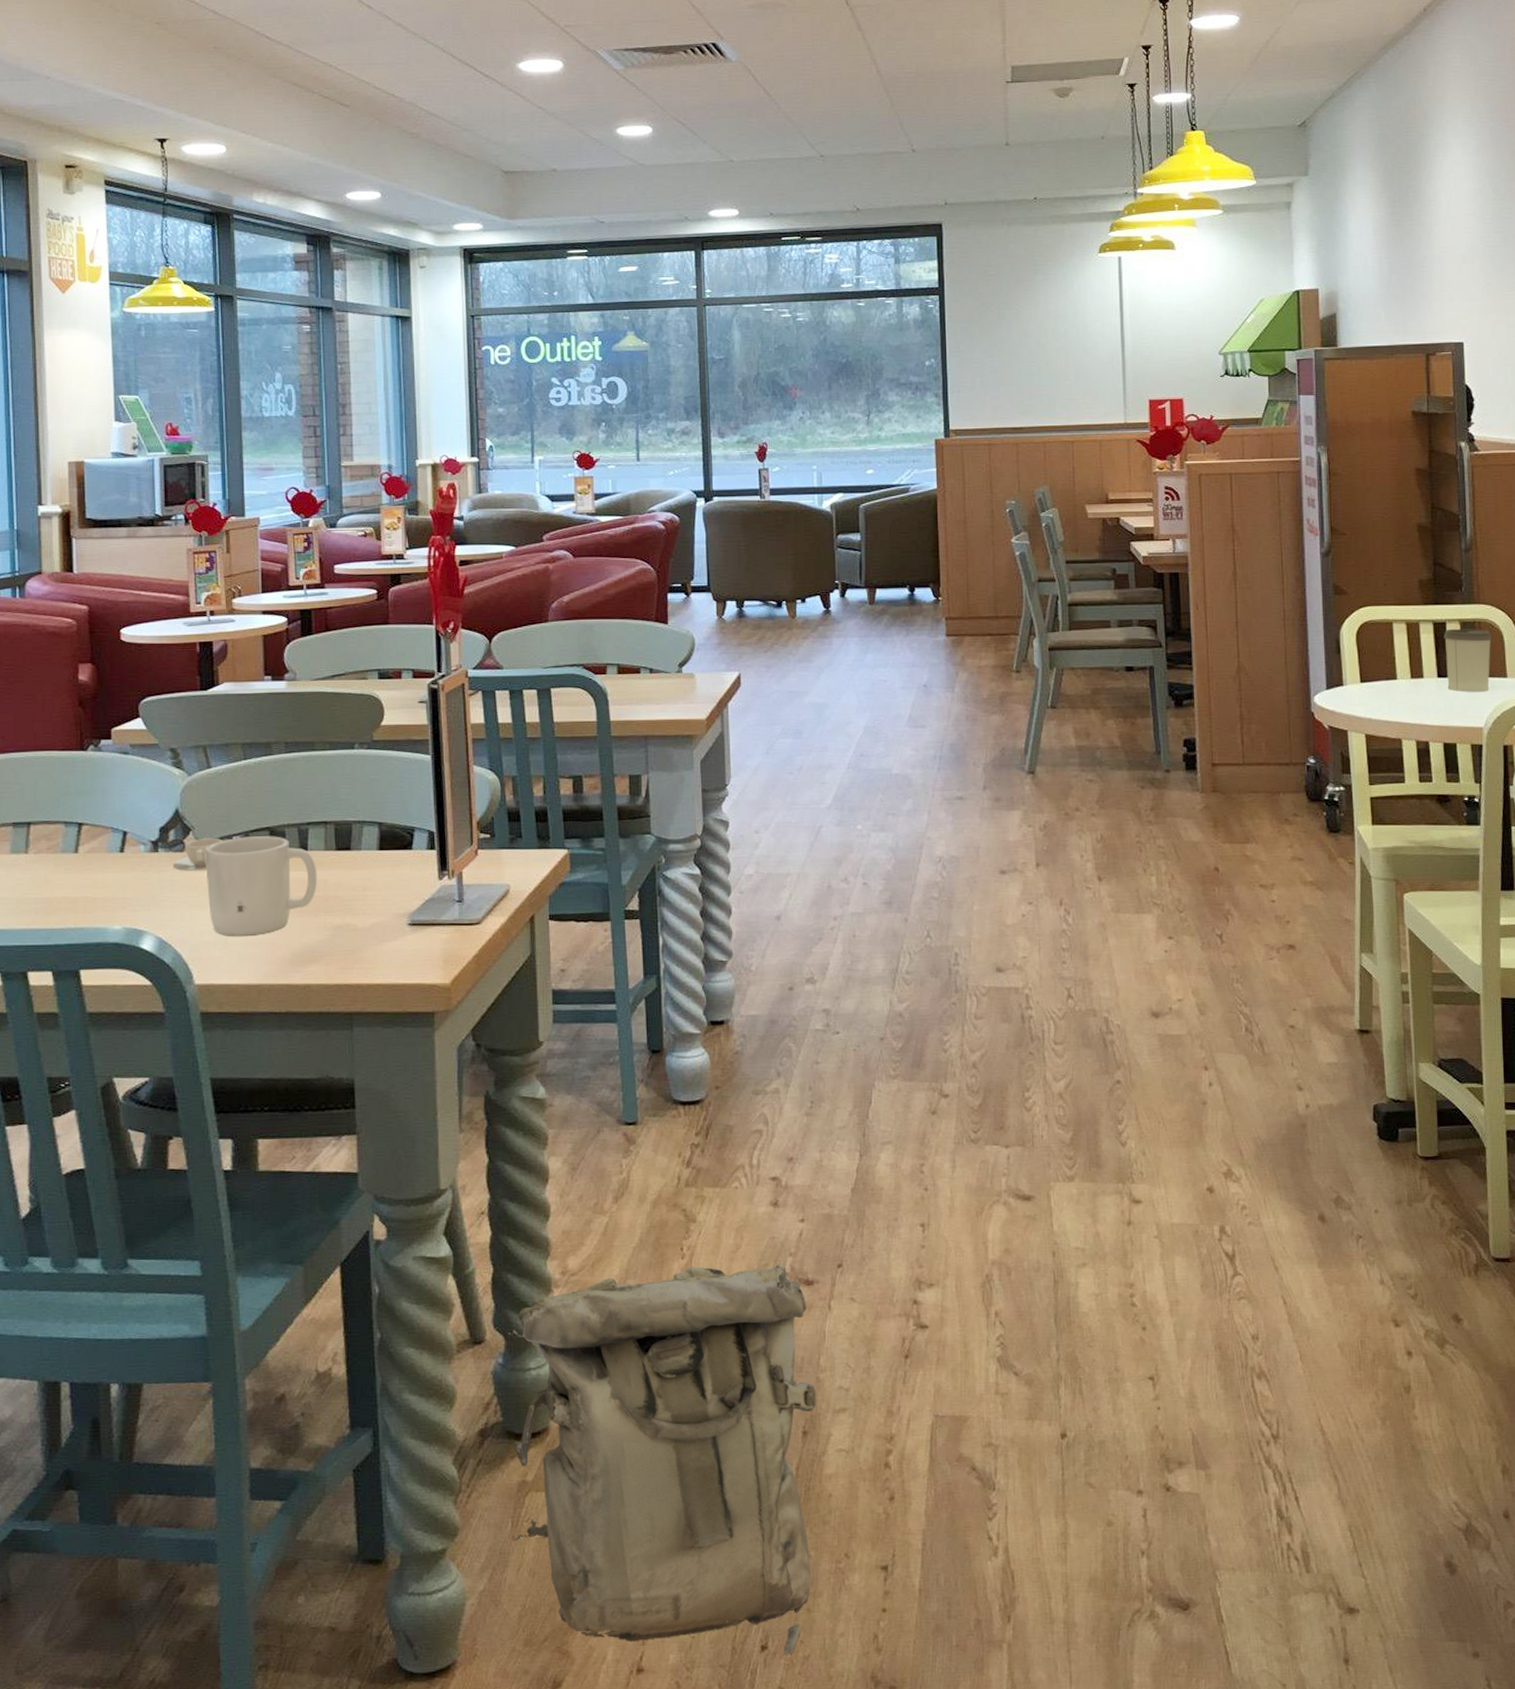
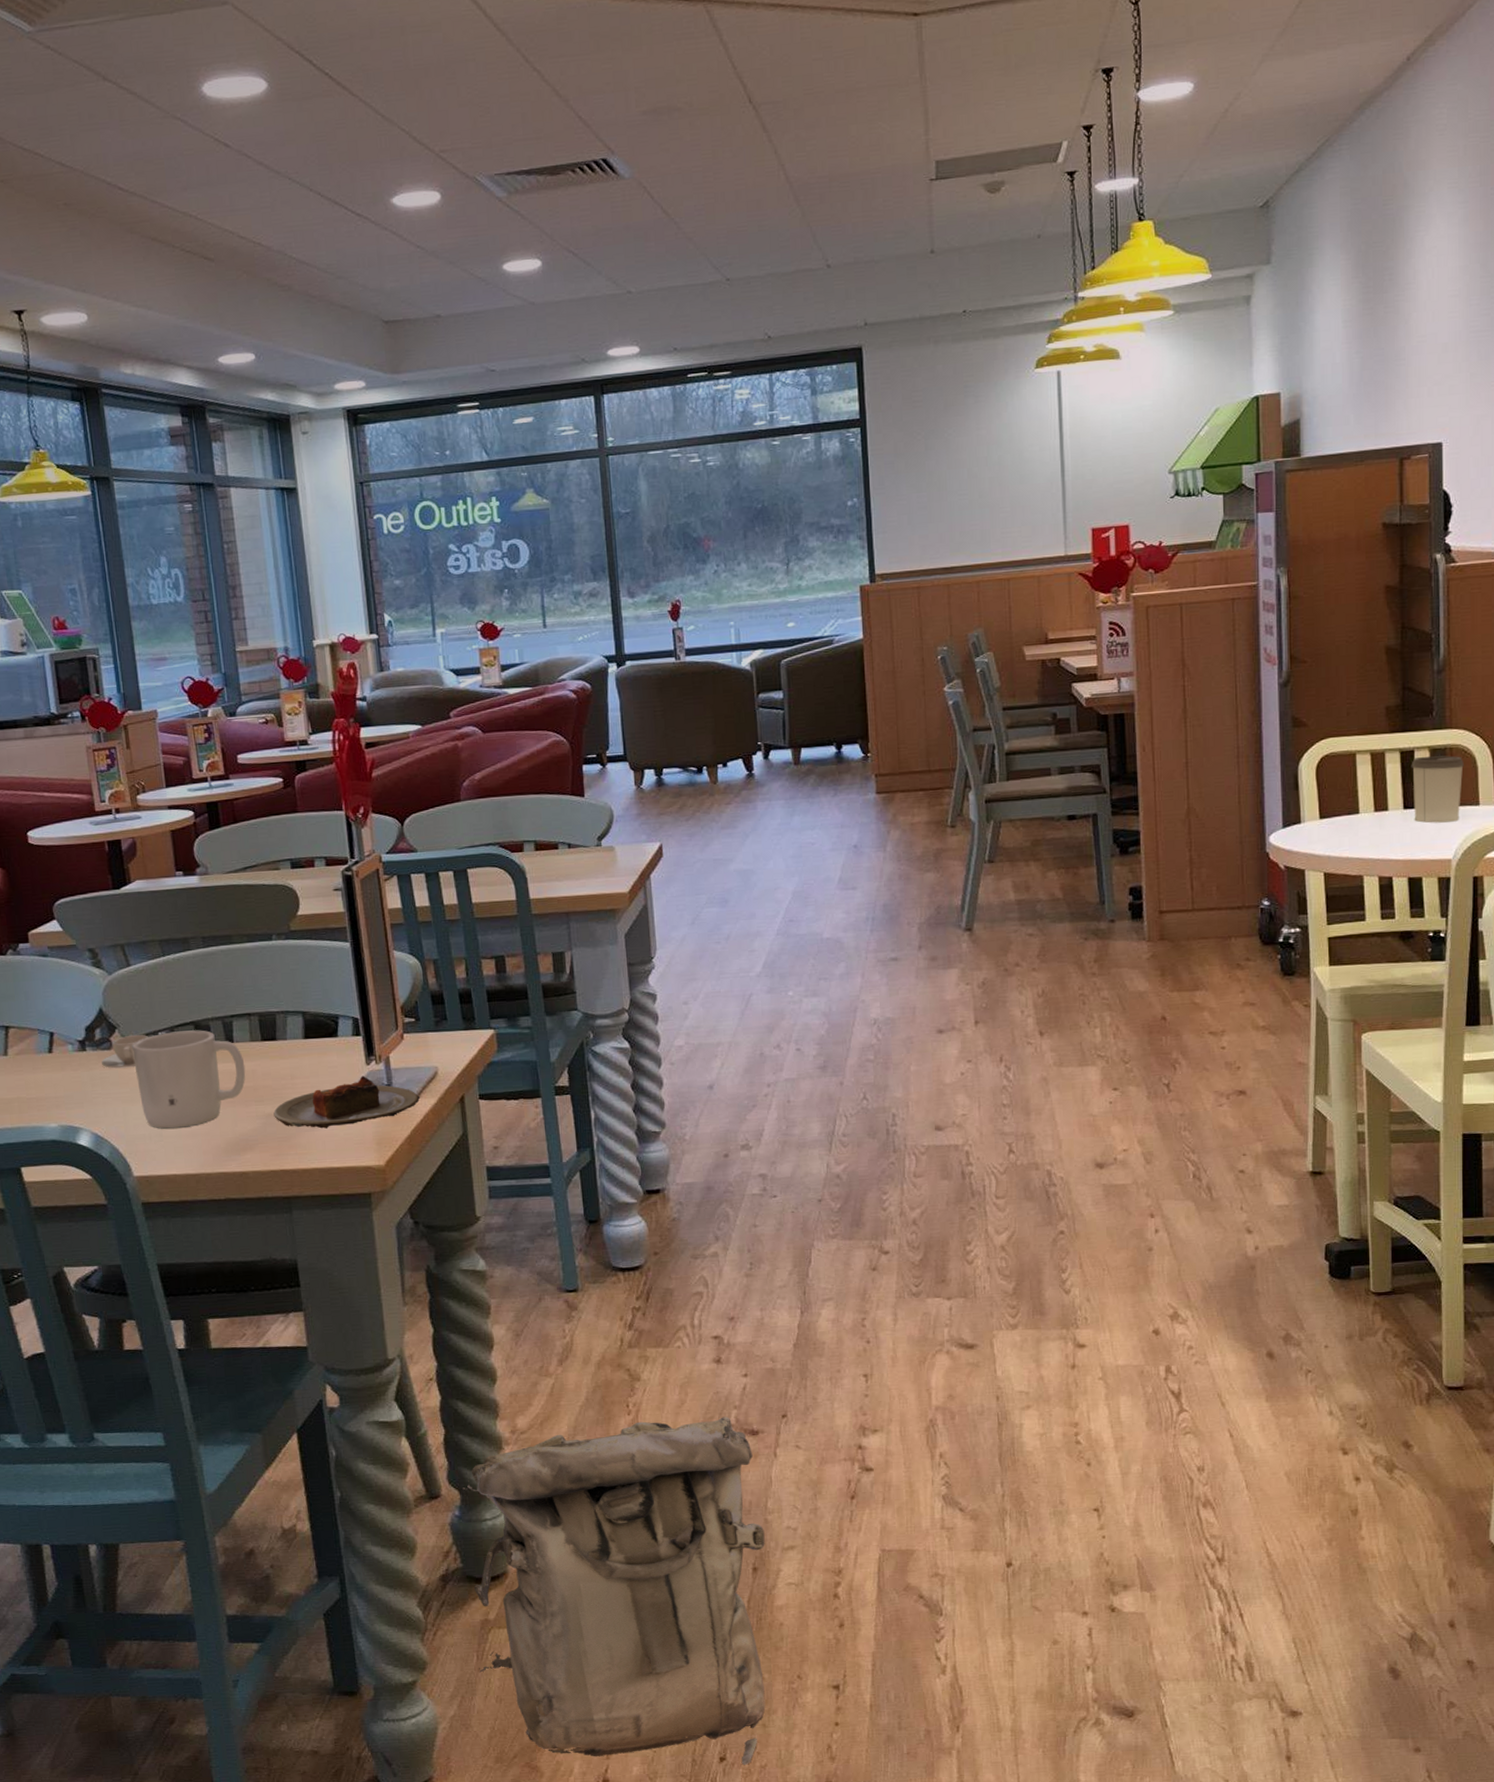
cake slice: none [342,890,491,943] -> present [273,1075,421,1129]

